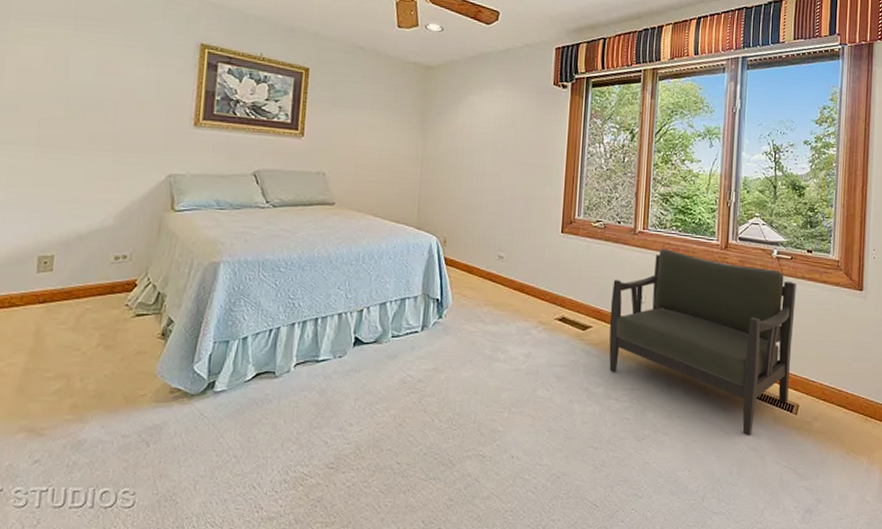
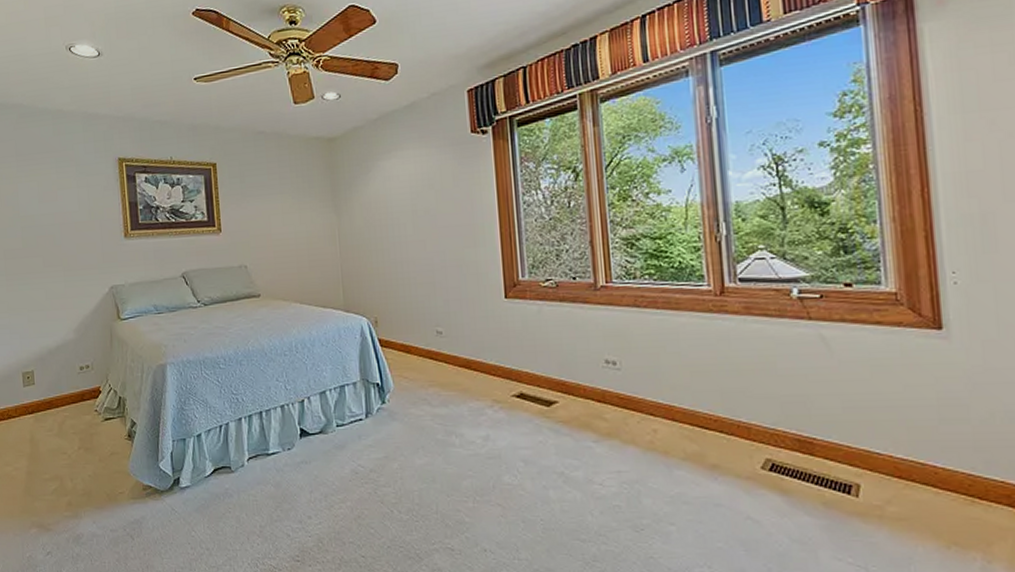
armchair: present [609,248,796,435] -> none [576,303,842,524]

